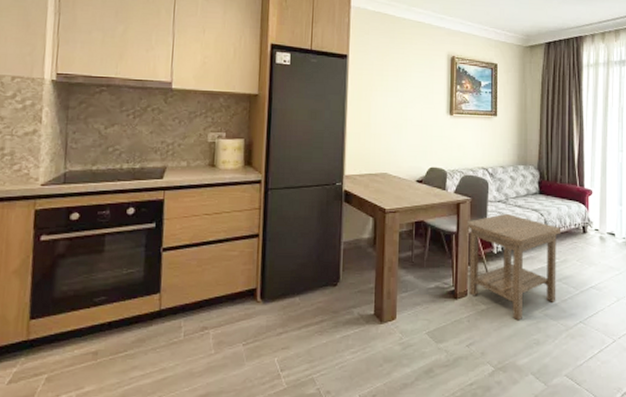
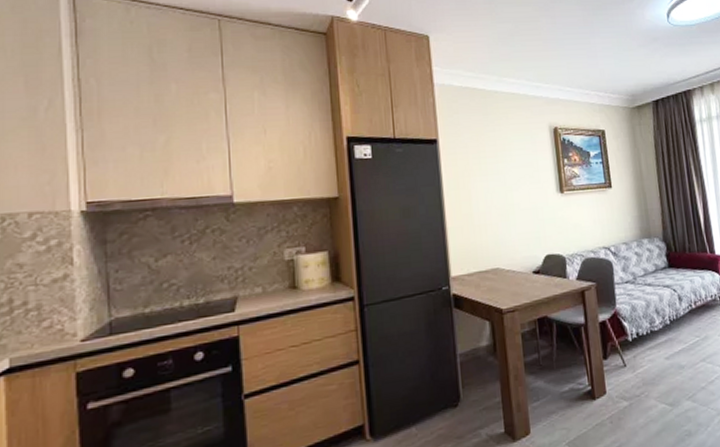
side table: present [466,213,560,321] -> none [594,294,703,413]

